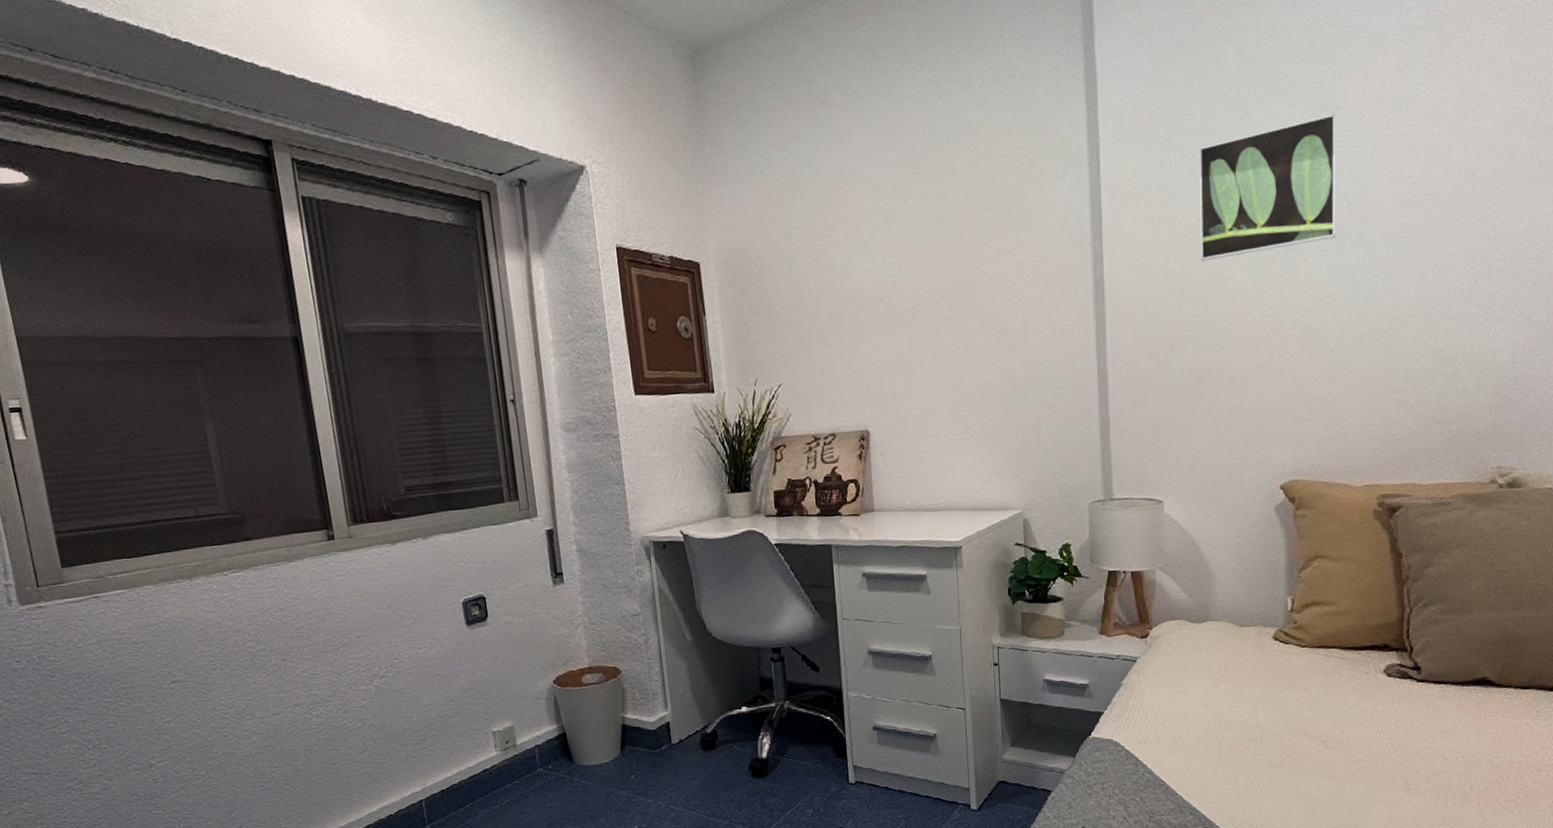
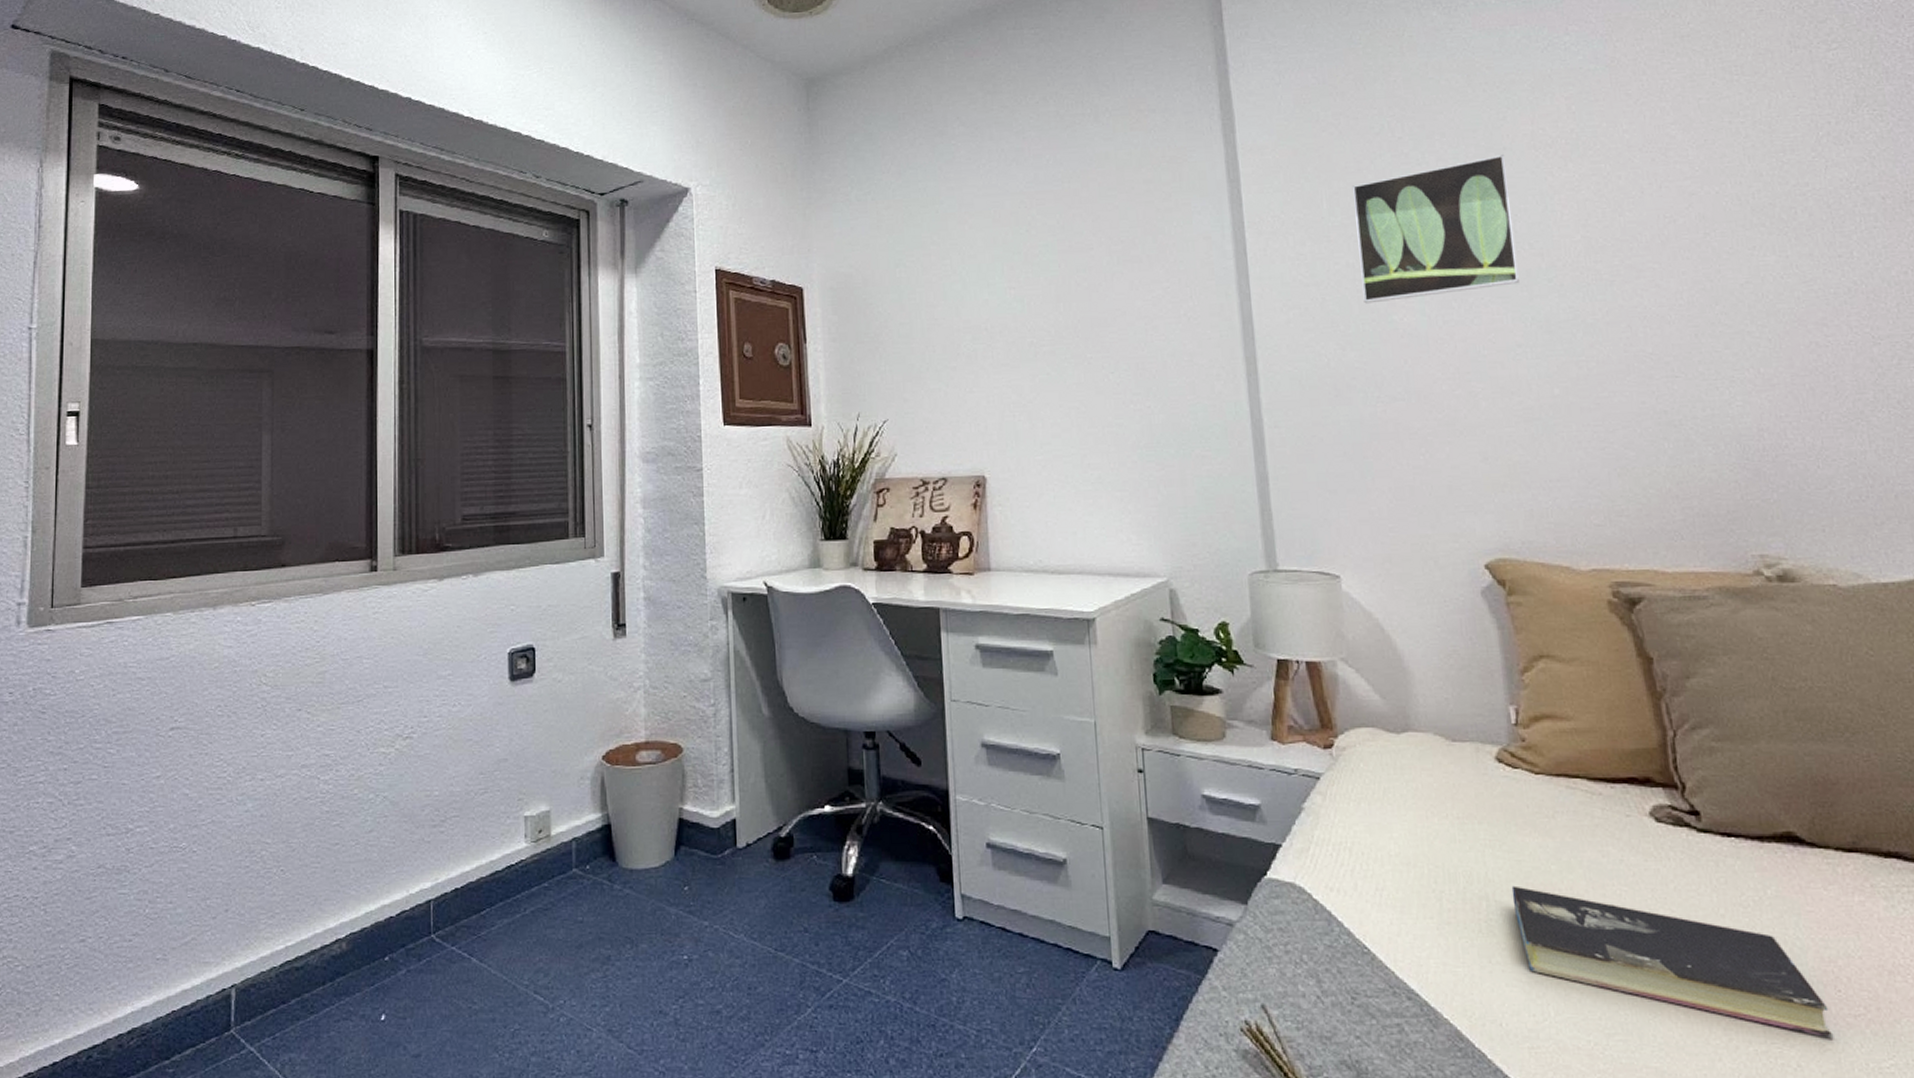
book: none [1274,729,1491,818] -> present [1511,885,1834,1039]

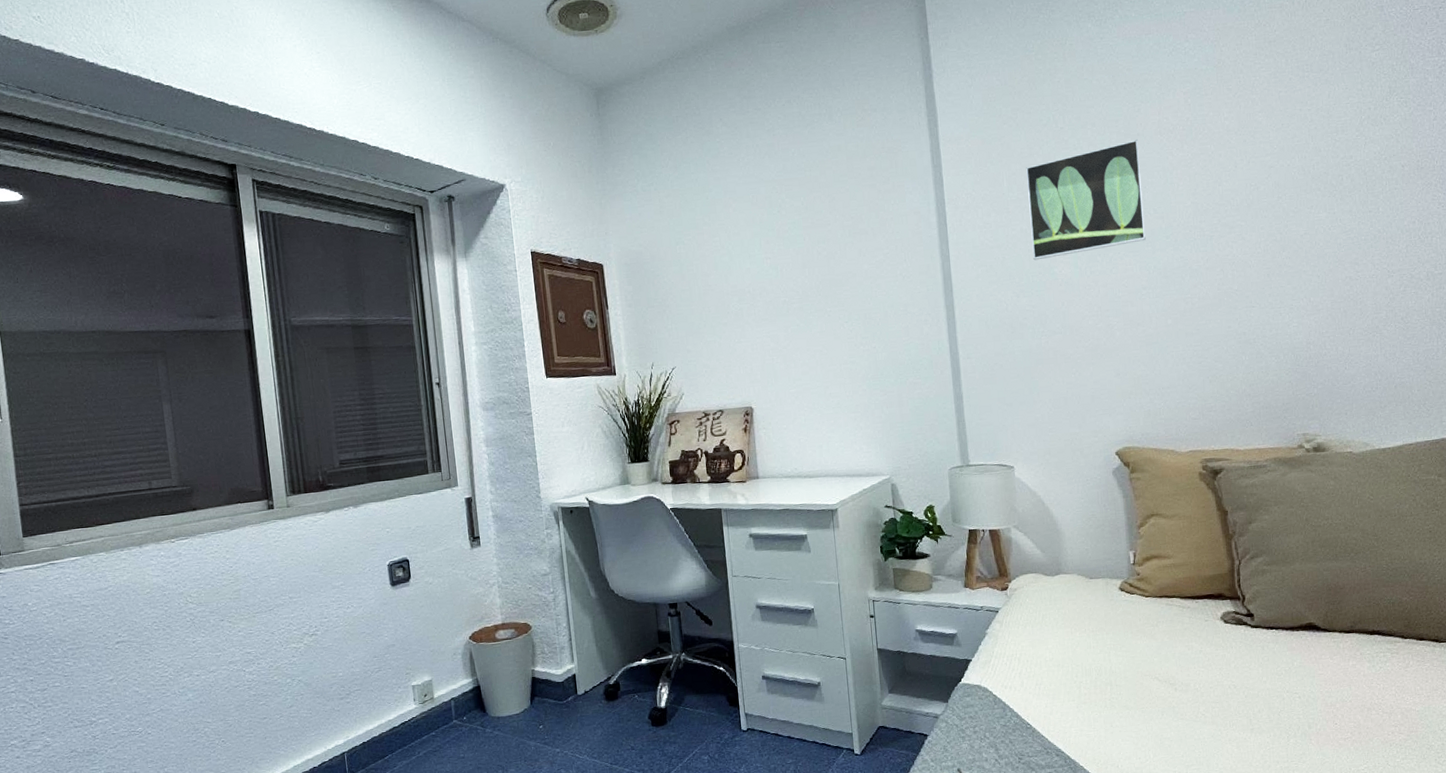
book: present [1511,885,1834,1039] -> none [1127,674,1331,755]

